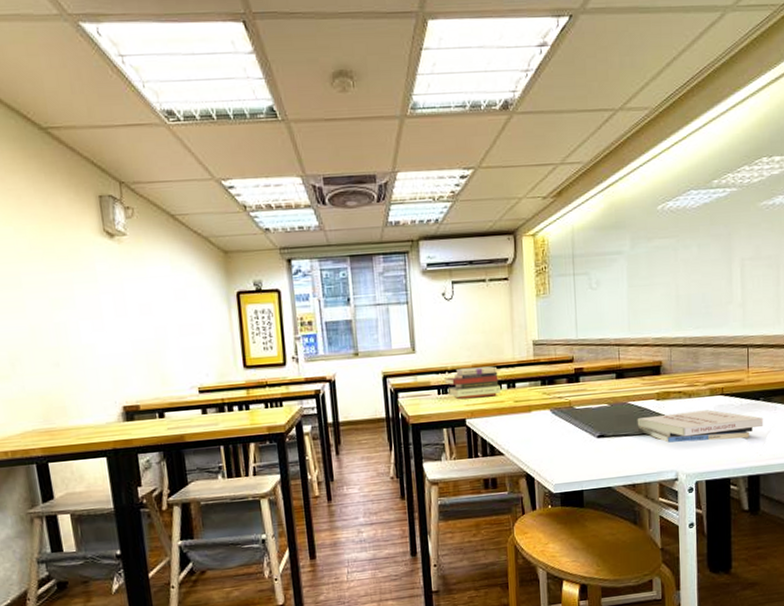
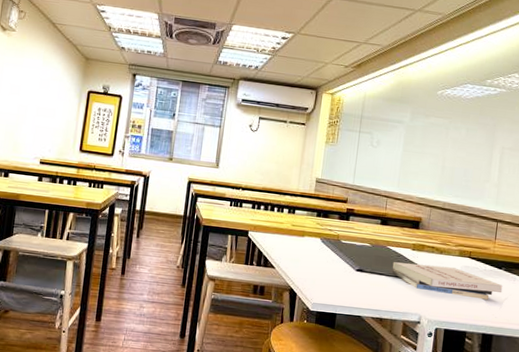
books: present [445,366,501,399] -> none [238,188,283,217]

